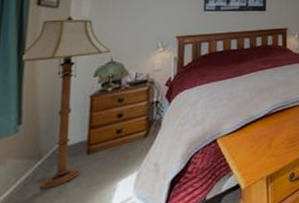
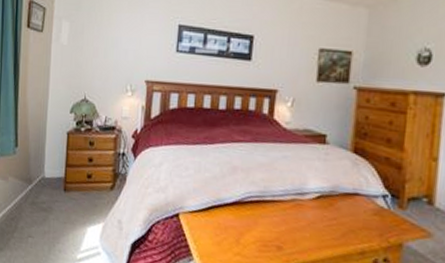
floor lamp: present [22,16,111,190] -> none [17,42,85,214]

